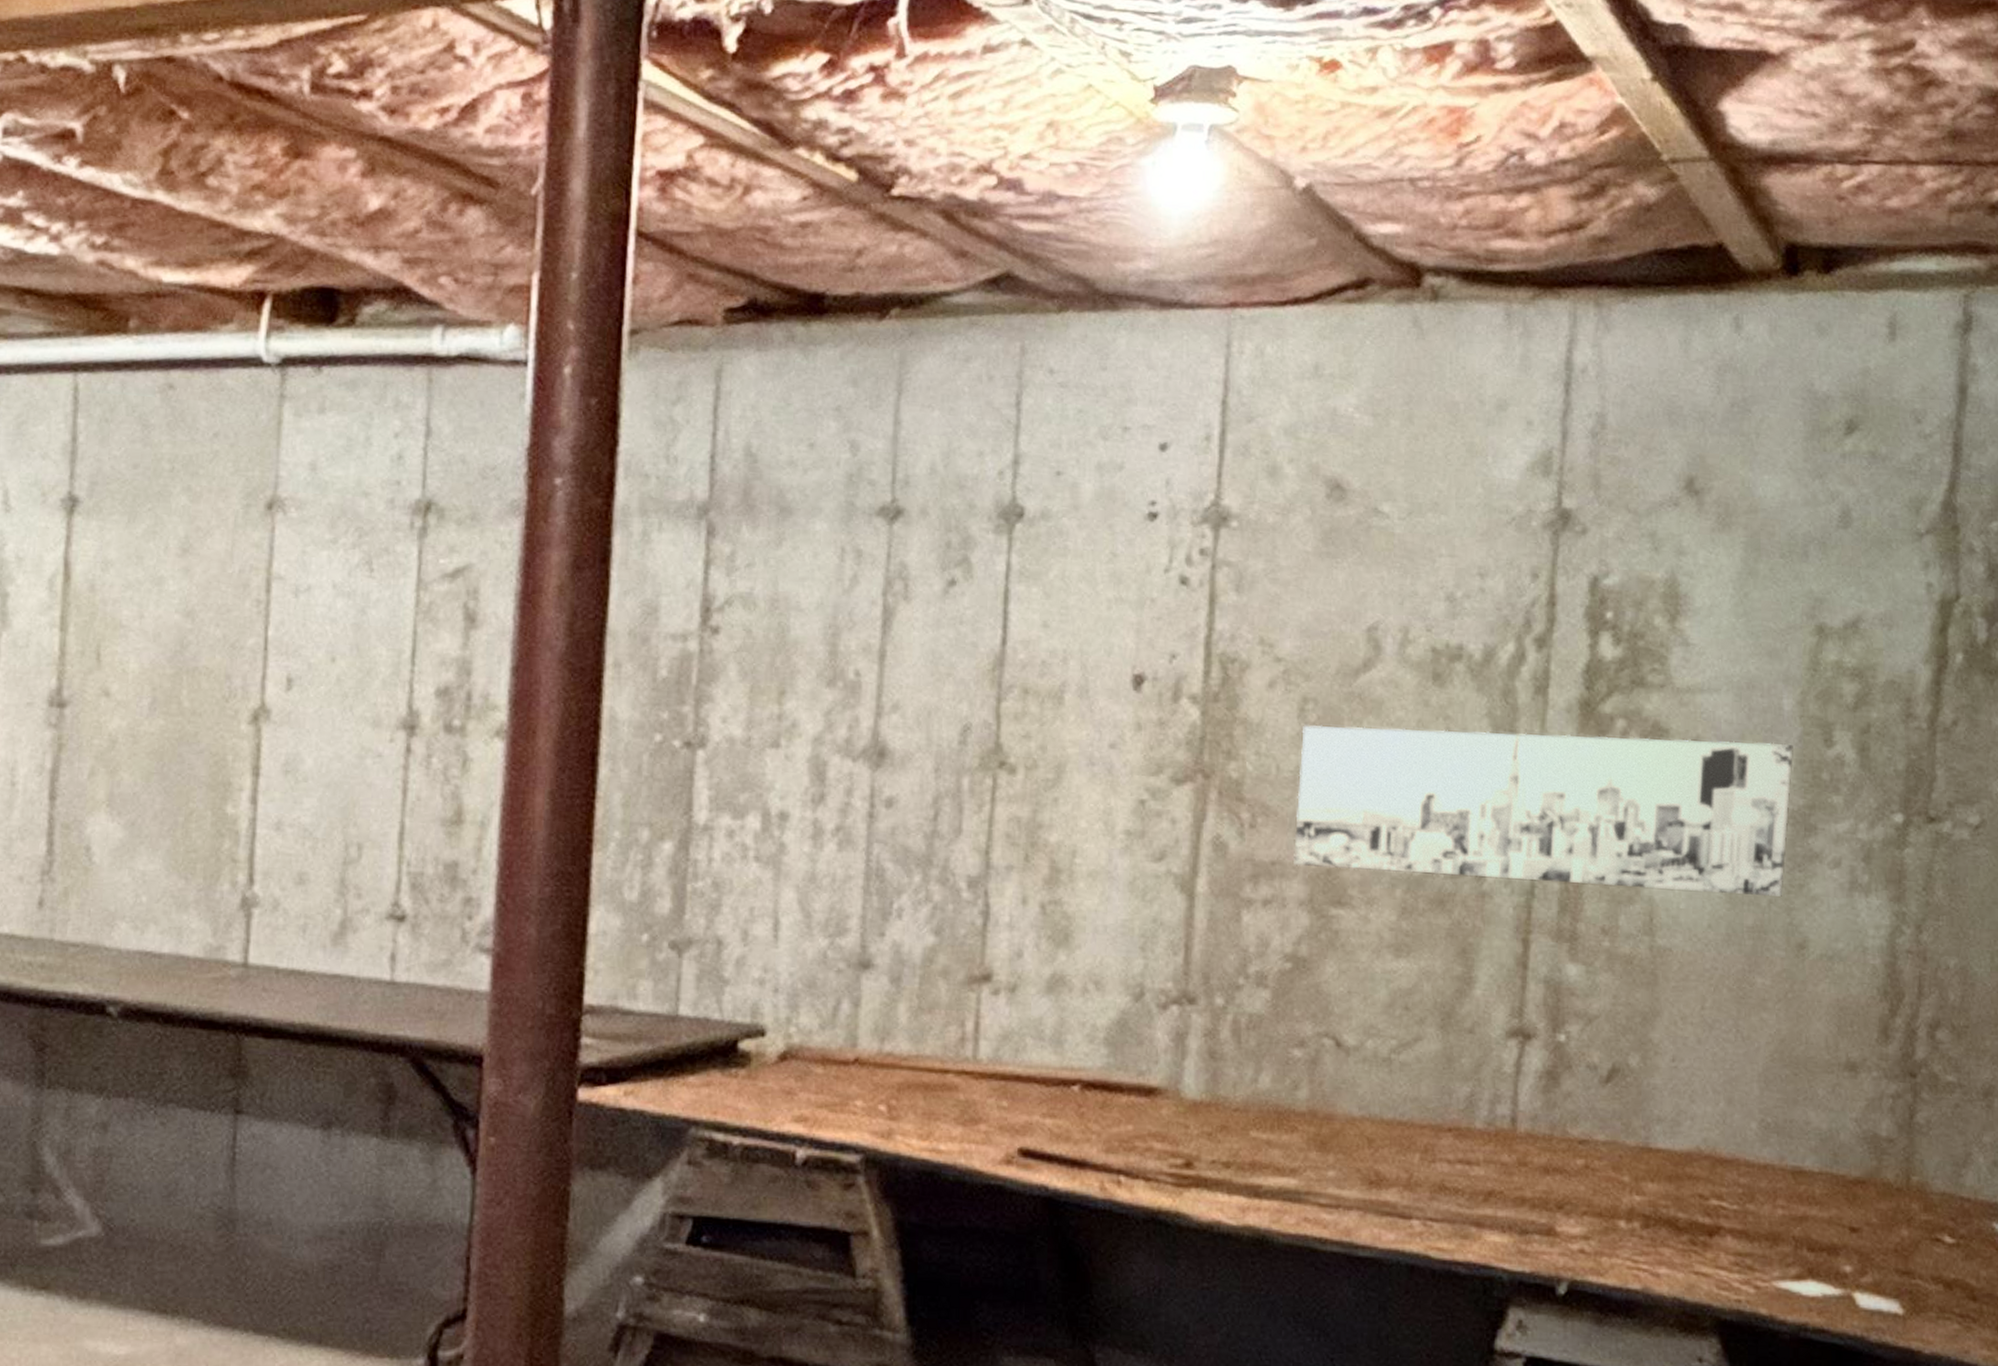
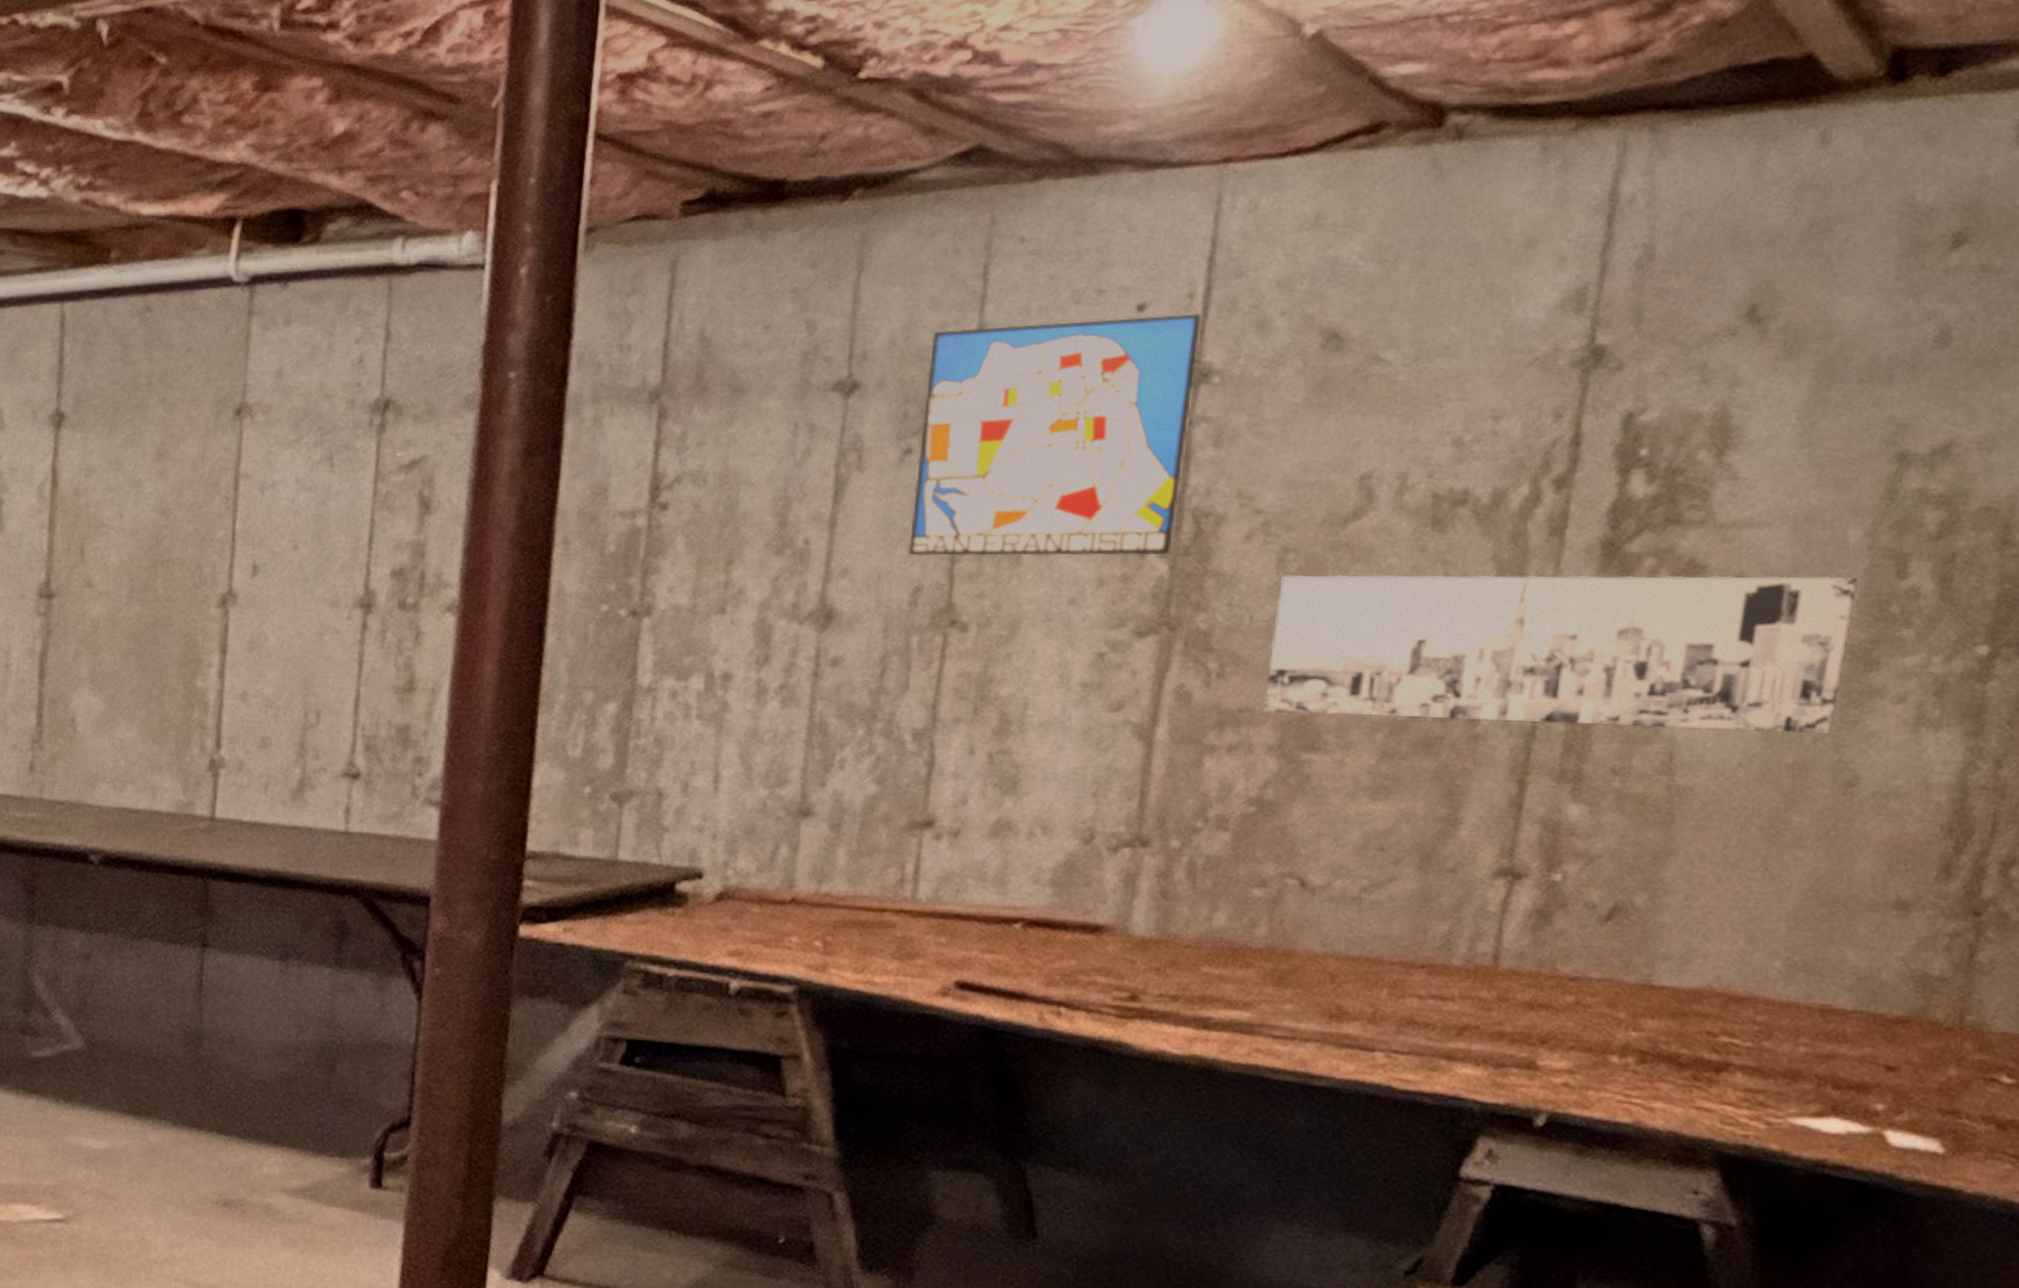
wall art: none [955,455,1219,701] -> present [907,314,1203,556]

